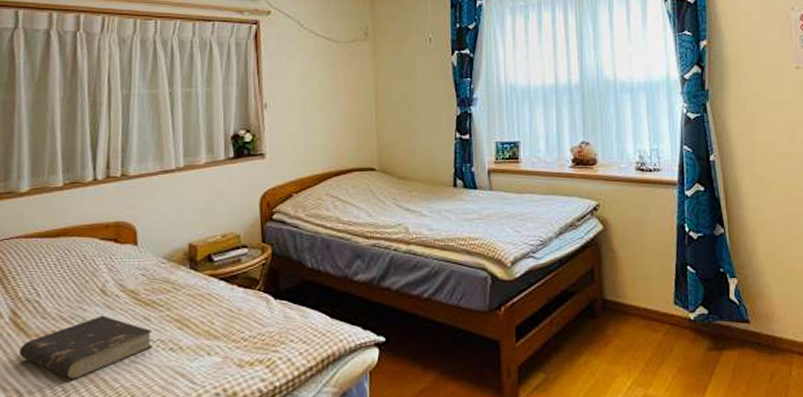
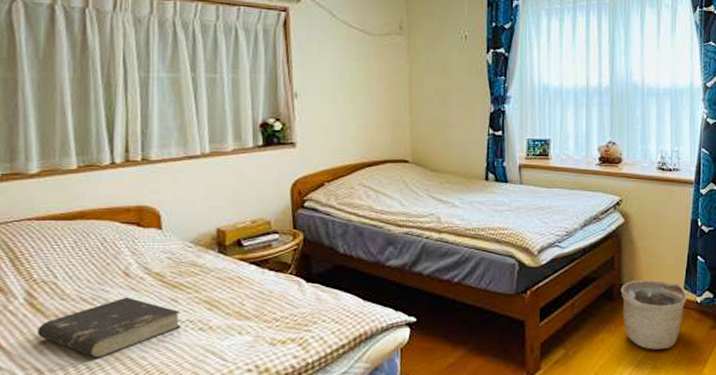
basket: none [603,294,679,375] -> present [620,281,687,350]

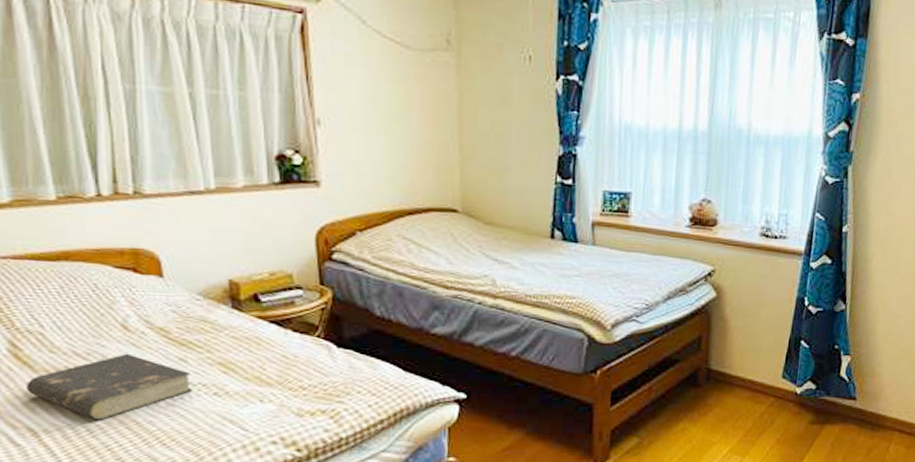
basket: present [620,281,687,350] -> none [707,365,785,444]

